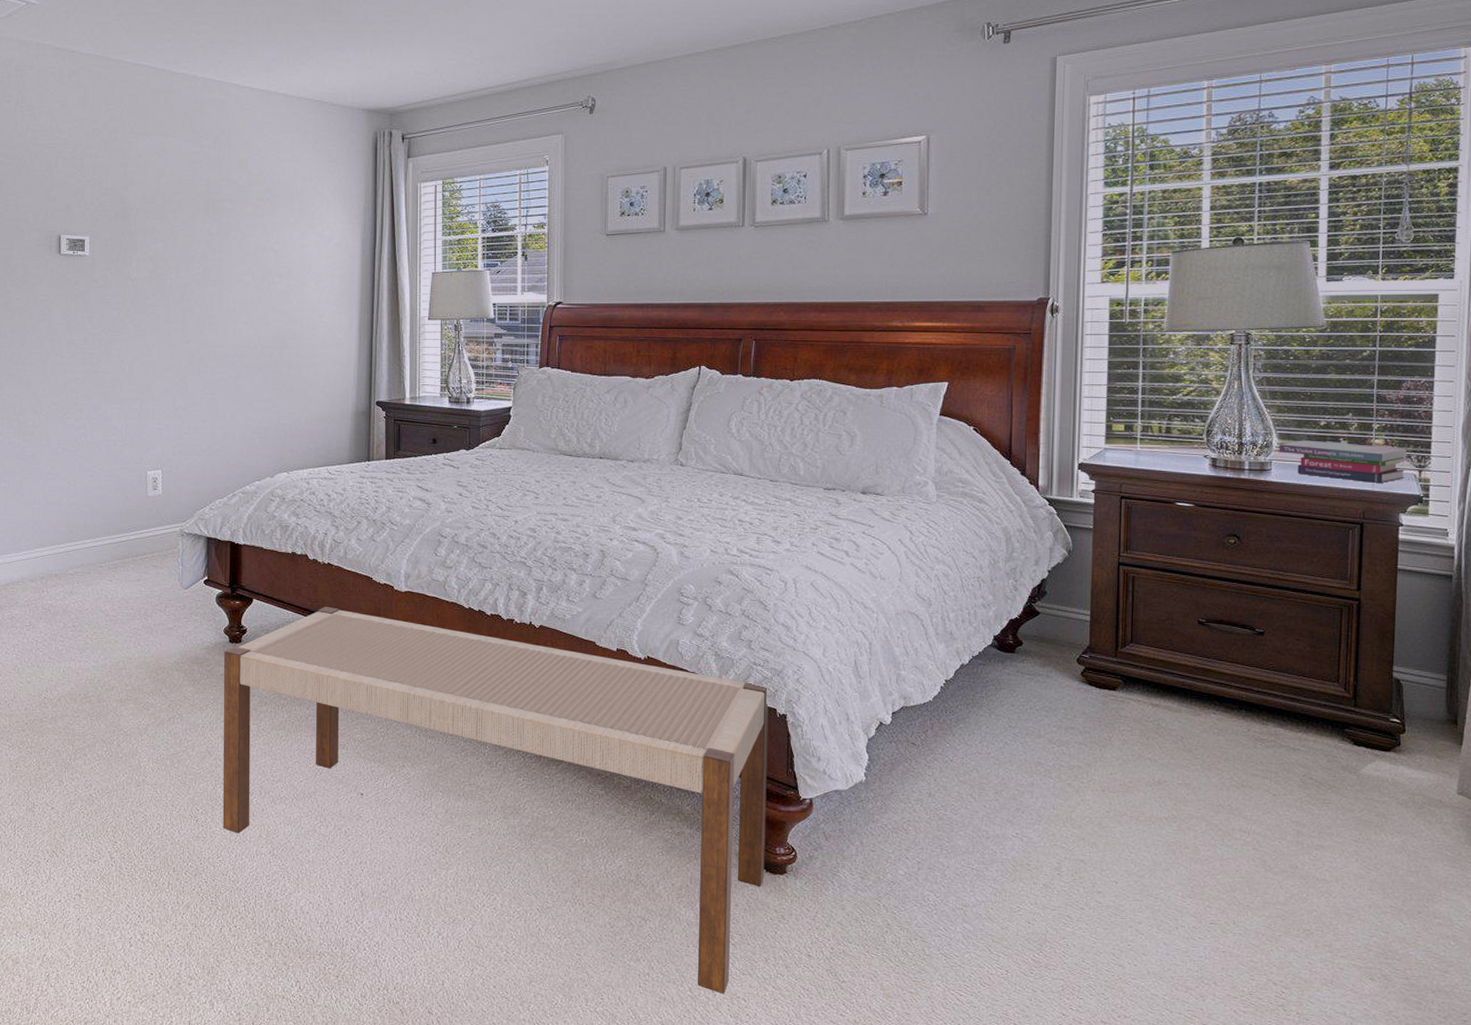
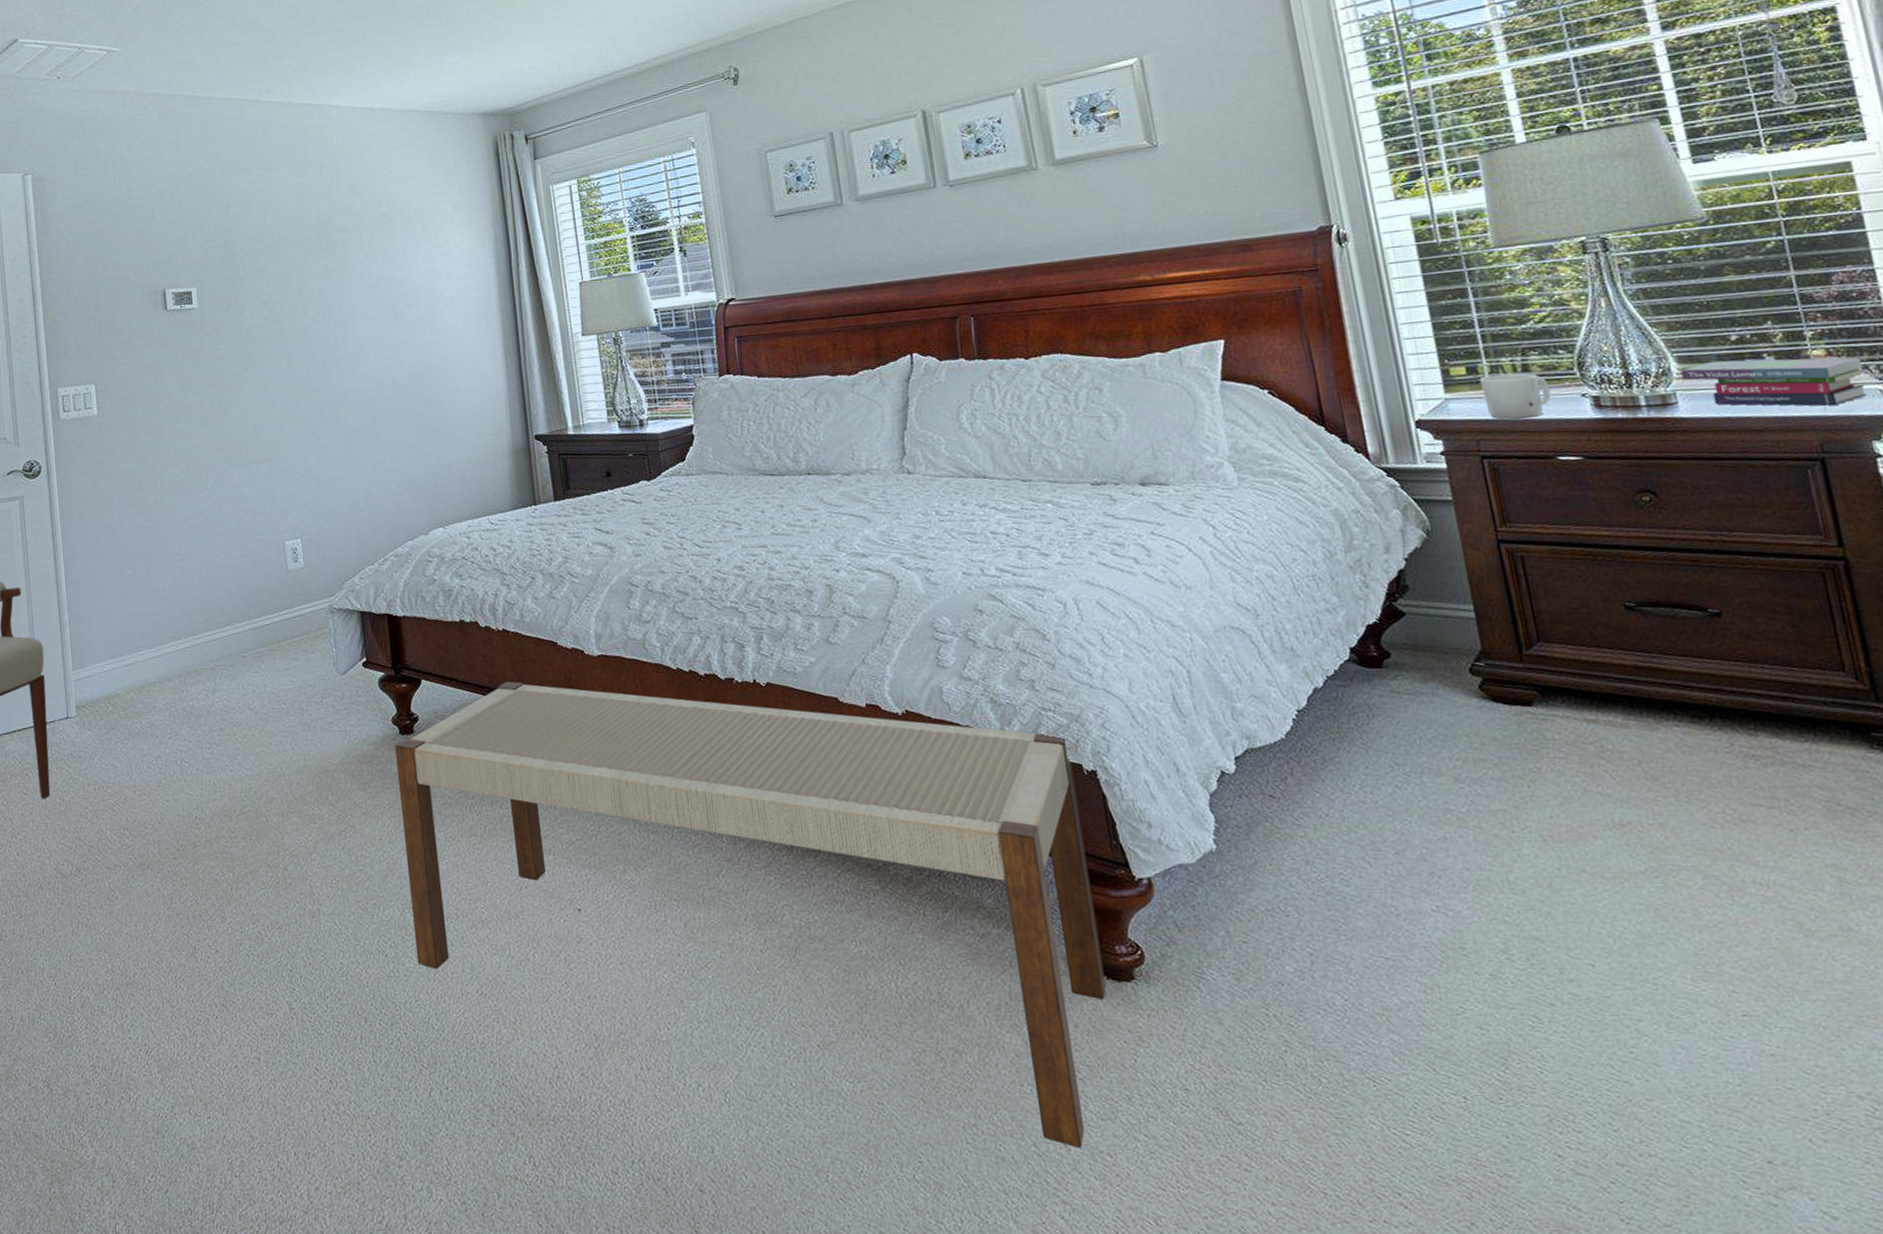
mug: none [1132,433,1183,471] -> present [1479,373,1551,420]

